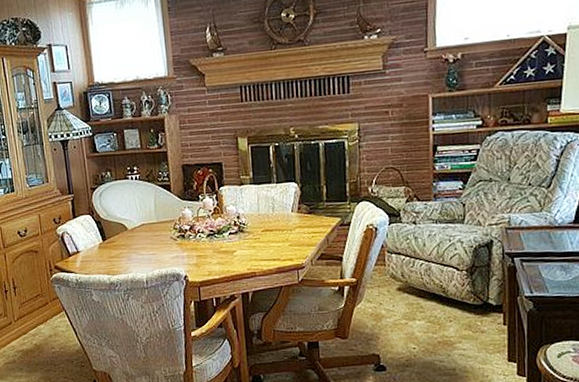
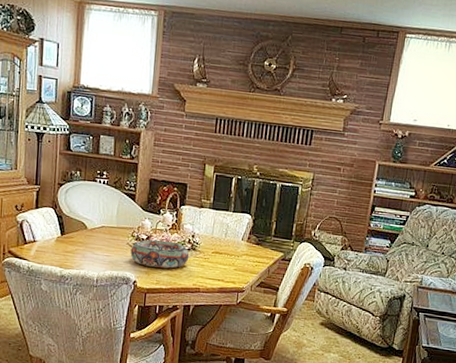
decorative bowl: none [175,227,238,258] -> present [130,239,190,269]

